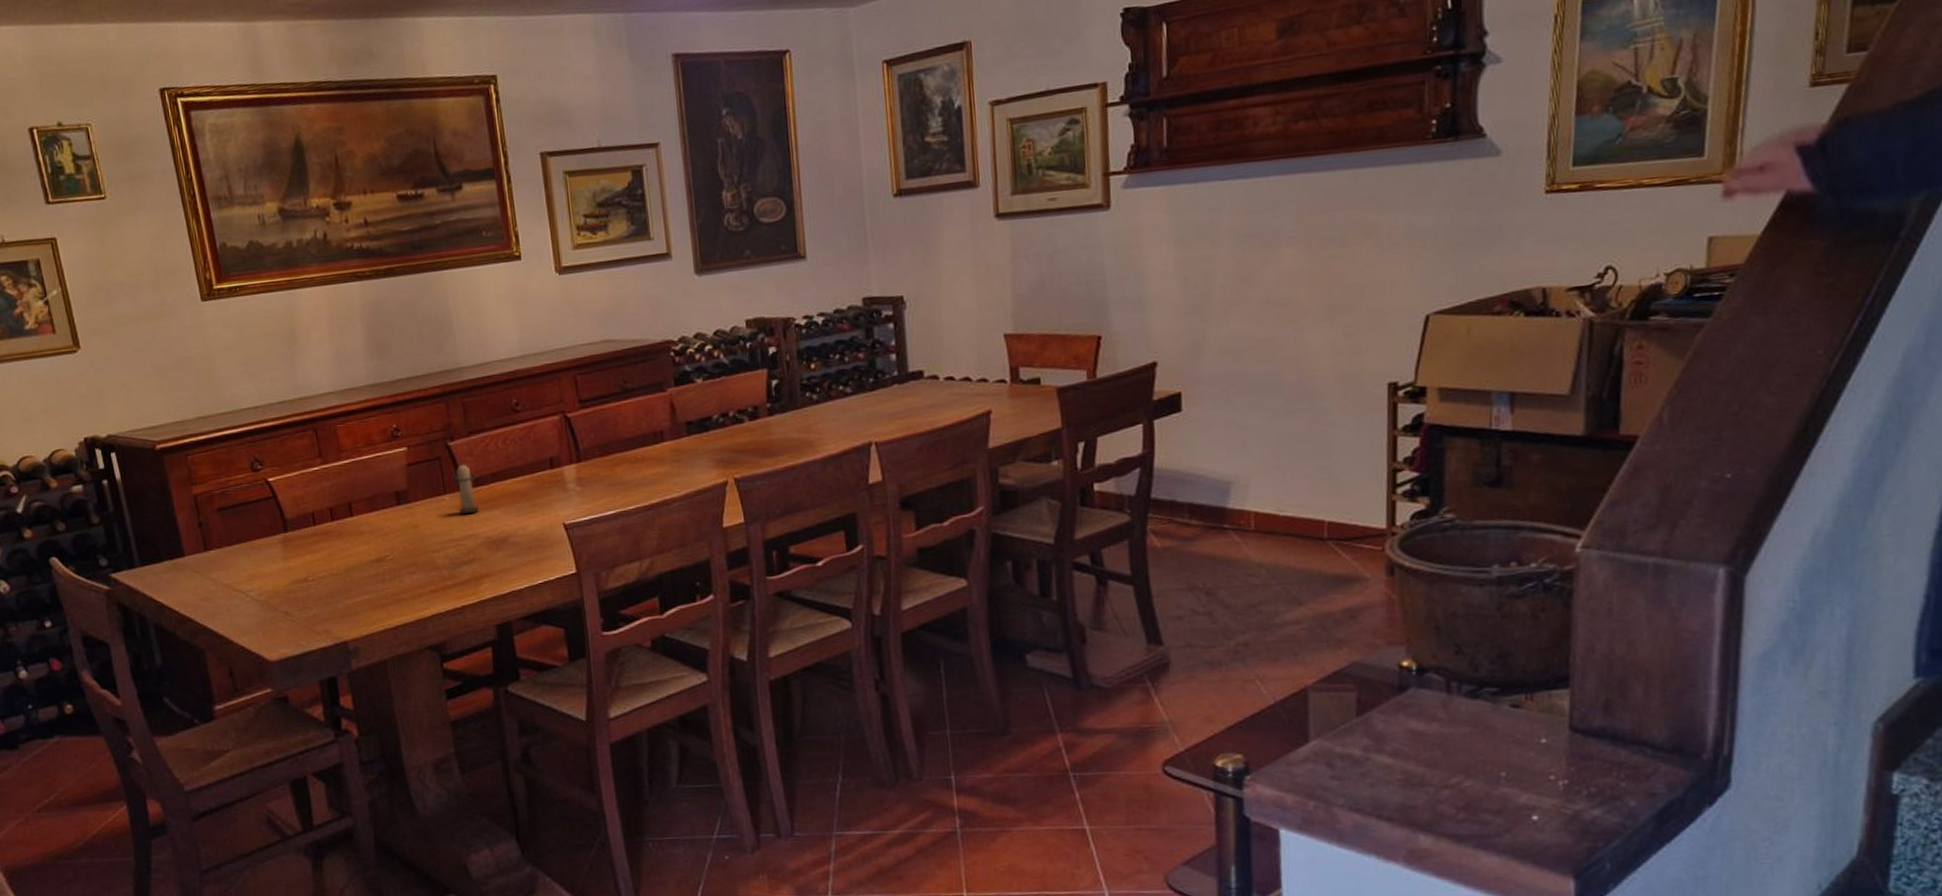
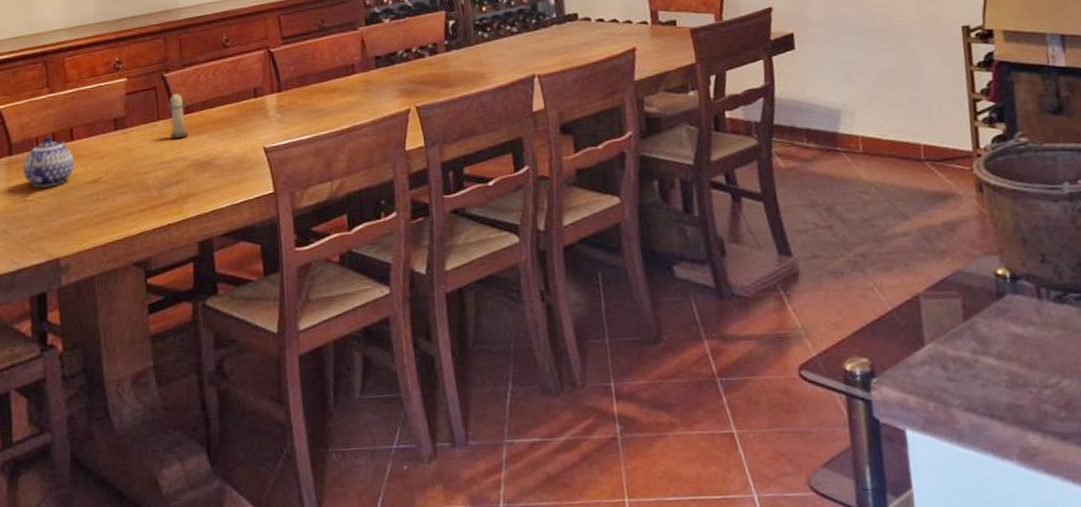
teapot: none [299,511,356,567] -> present [22,136,74,188]

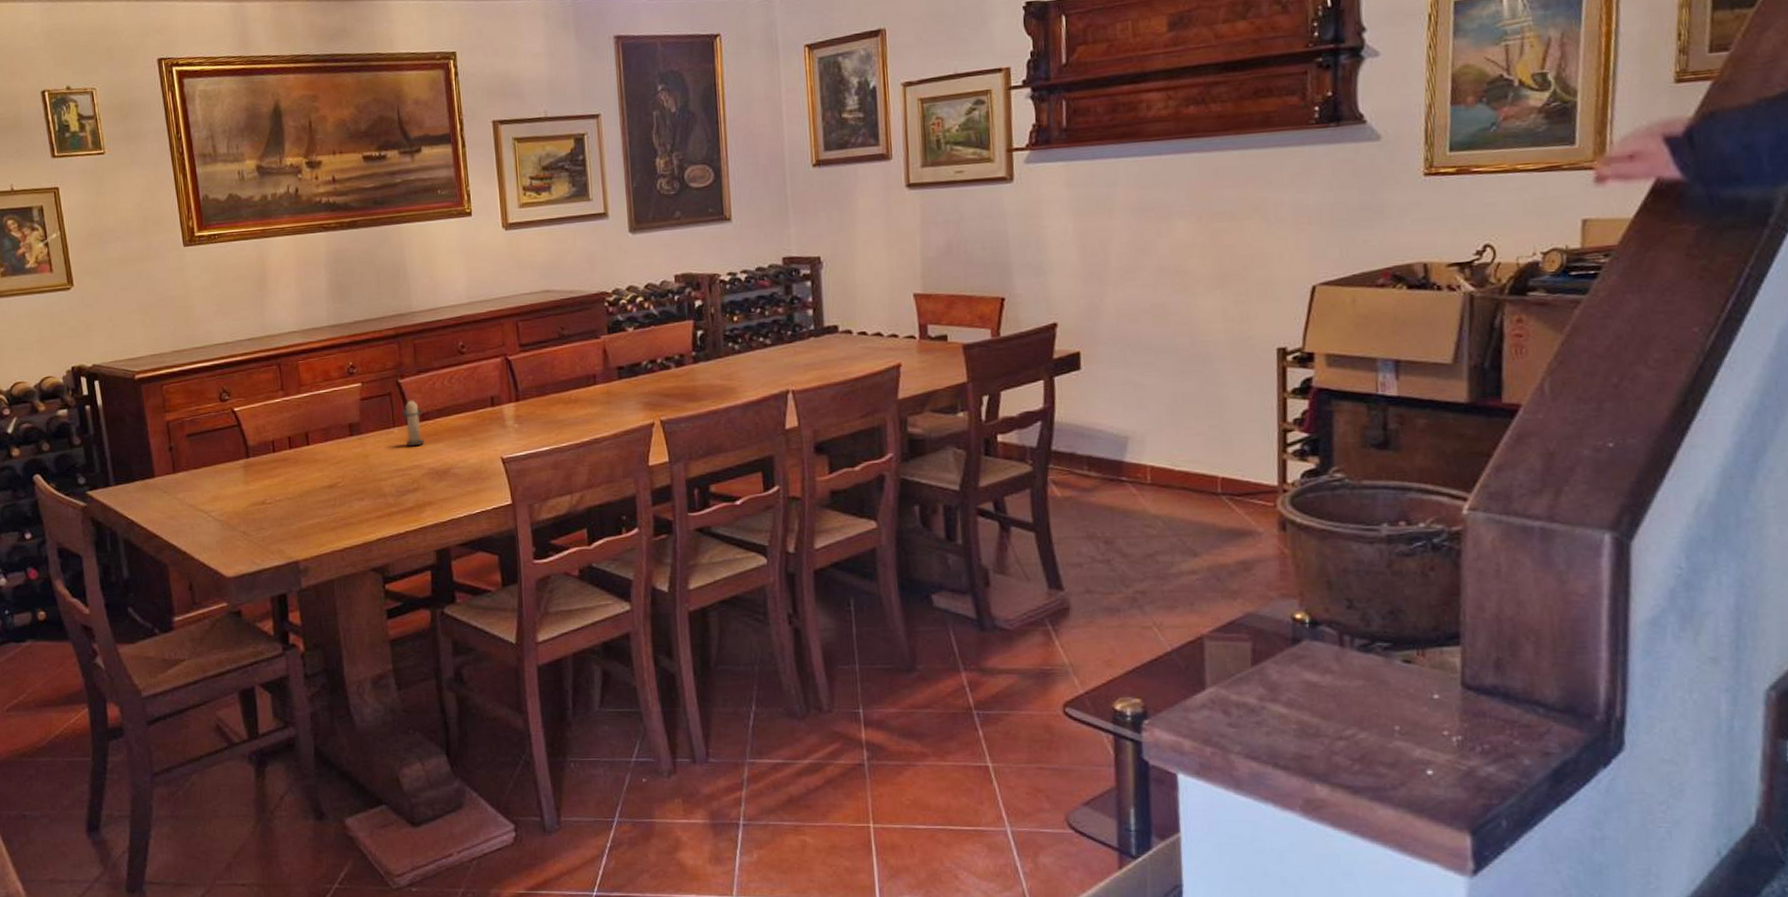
teapot: present [22,136,74,188] -> none [259,439,310,491]

